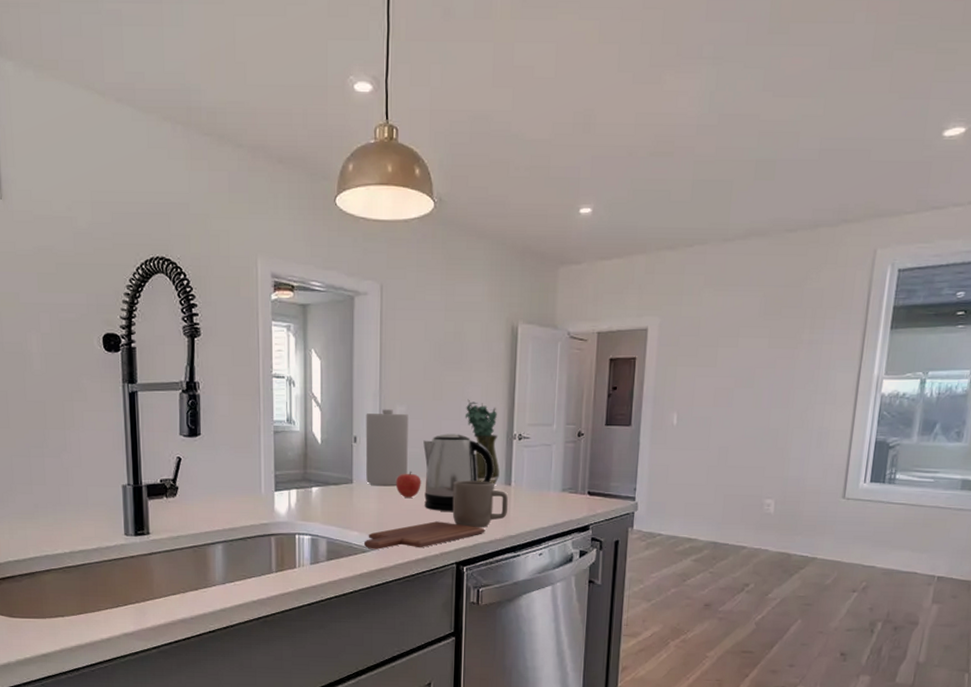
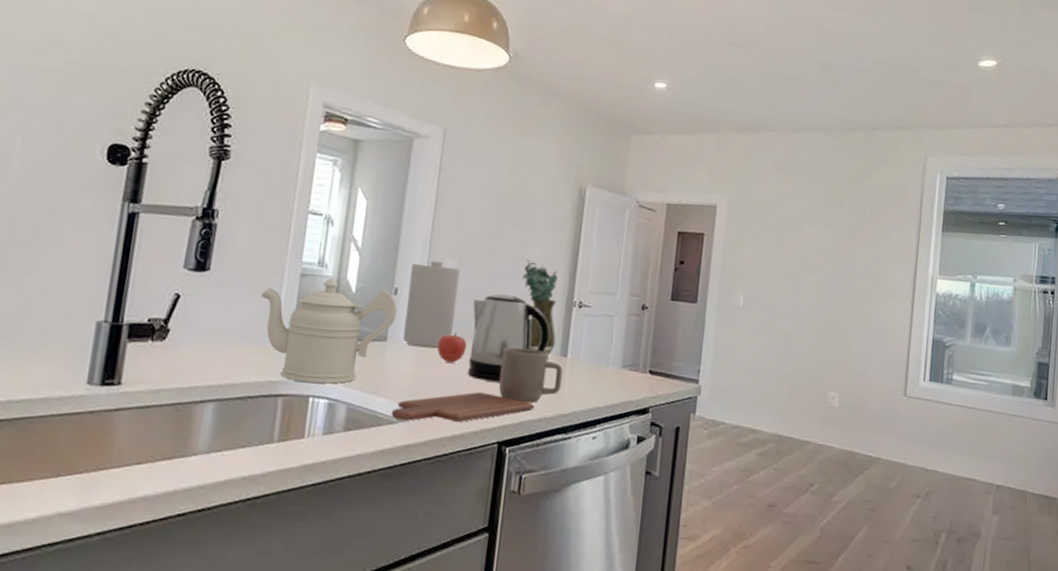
coffeepot: none [244,432,358,523] -> present [261,277,398,384]

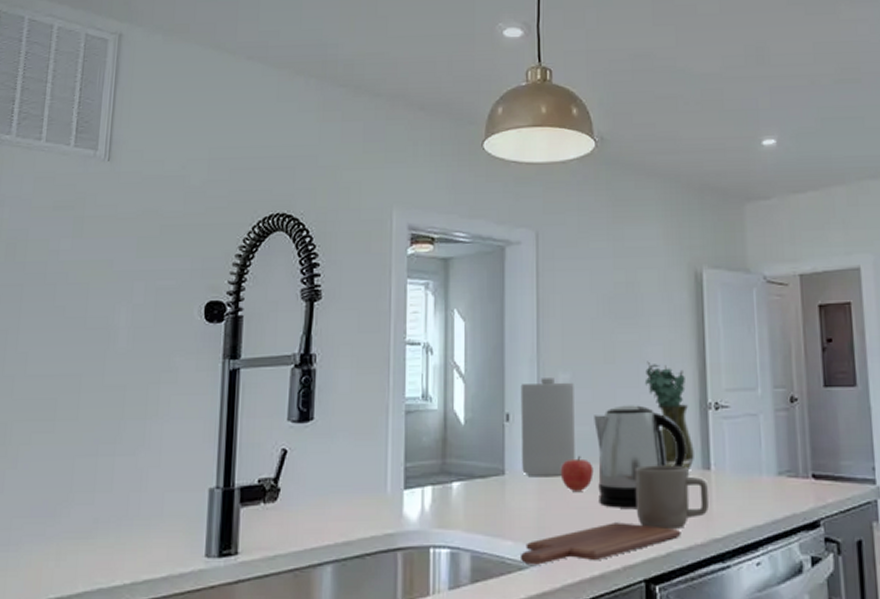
coffeepot: present [261,277,398,384] -> none [367,411,512,532]

